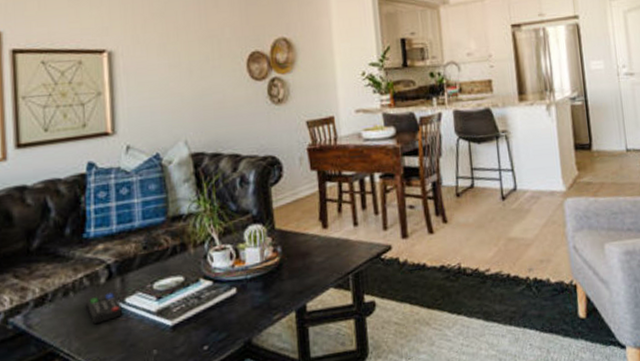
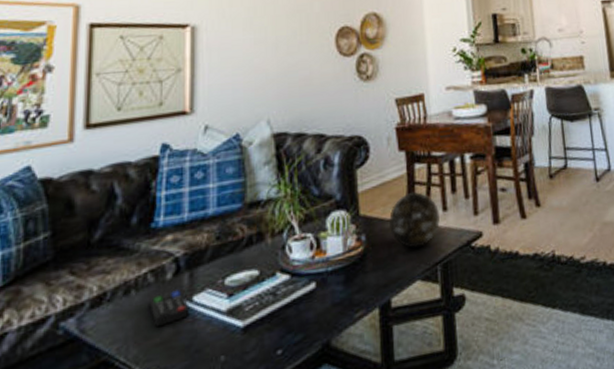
decorative orb: none [303,208,351,259] -> present [389,192,440,248]

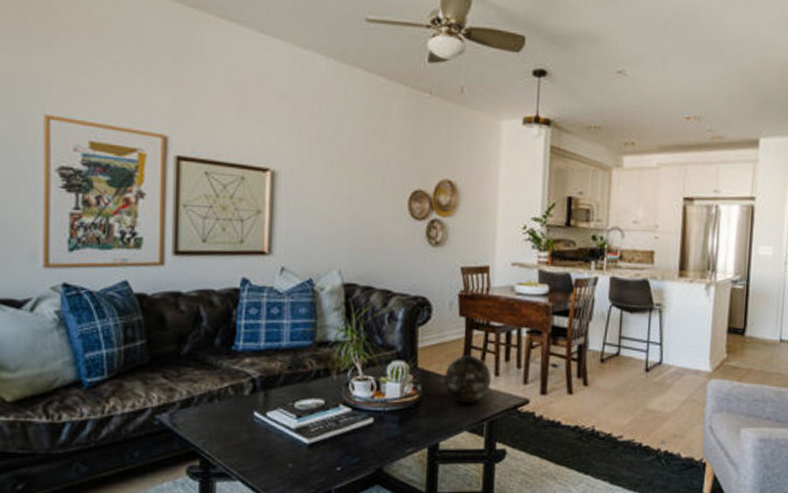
remote control: present [149,286,190,328] -> none [230,402,264,432]

